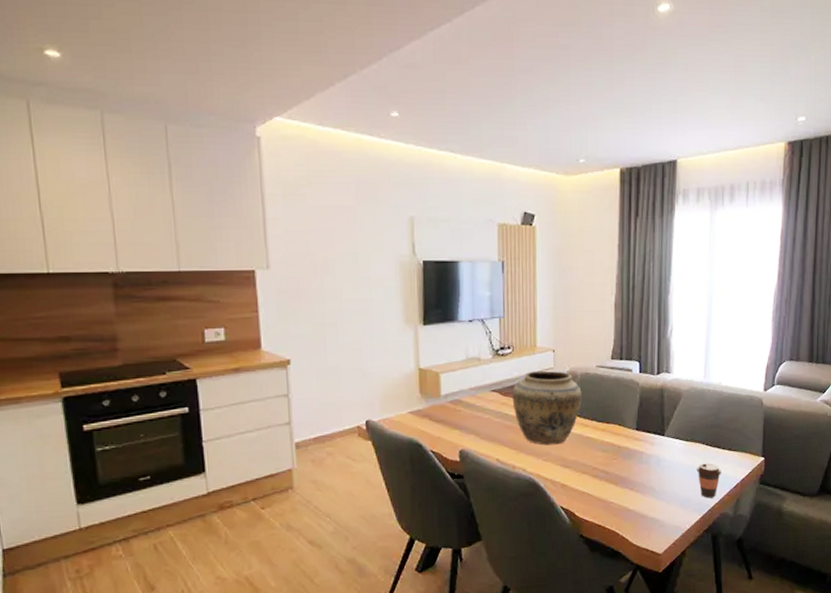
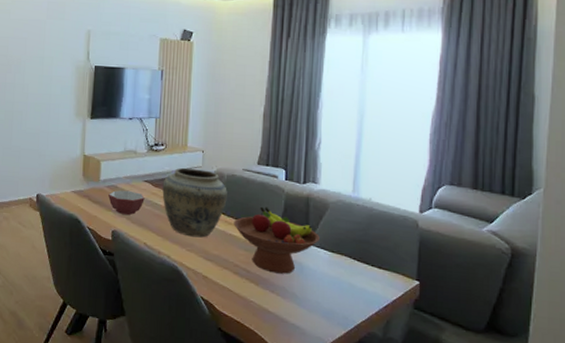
bowl: none [452,403,494,431] -> present [108,190,145,215]
fruit bowl: none [590,403,674,470] -> present [234,206,320,274]
coffee cup: present [697,463,722,498] -> none [342,277,371,315]

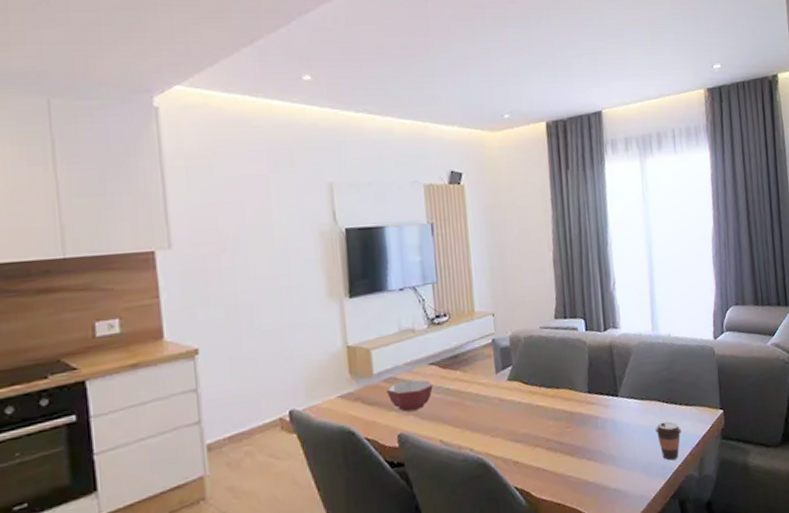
vase: present [162,167,227,238] -> none [452,336,528,420]
fruit bowl: present [234,206,320,274] -> none [538,365,628,438]
coffee cup: none [342,277,371,315] -> present [655,421,682,461]

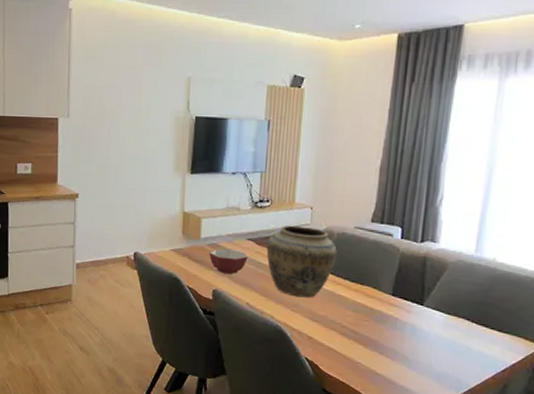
vase: none [452,336,528,420] -> present [266,225,337,298]
coffee cup: present [655,421,682,461] -> none [458,340,489,378]

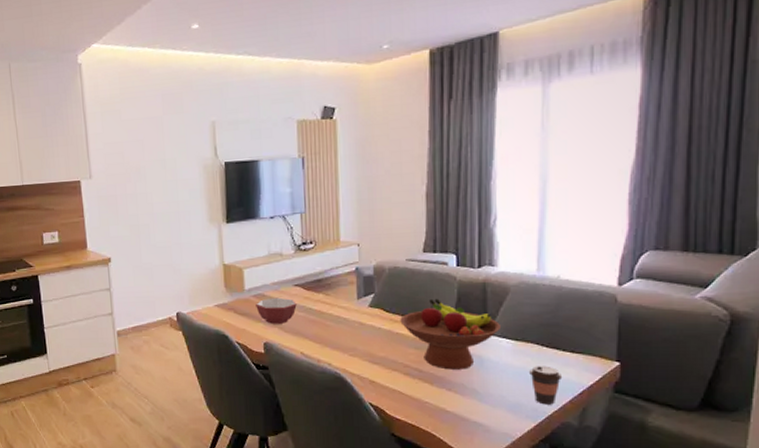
vase: present [266,225,337,298] -> none [315,265,391,340]
fruit bowl: none [342,266,436,336] -> present [400,298,500,370]
coffee cup: none [458,340,489,378] -> present [529,366,563,405]

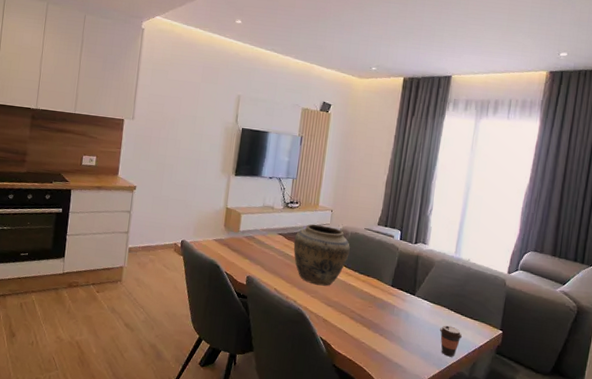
bowl: present [256,297,297,324] -> none [246,241,278,263]
vase: none [315,265,391,340] -> present [293,224,350,286]
fruit bowl: present [400,298,500,370] -> none [353,261,425,321]

